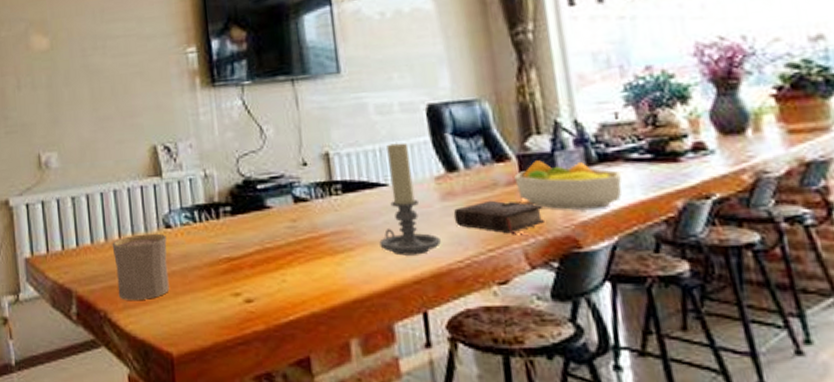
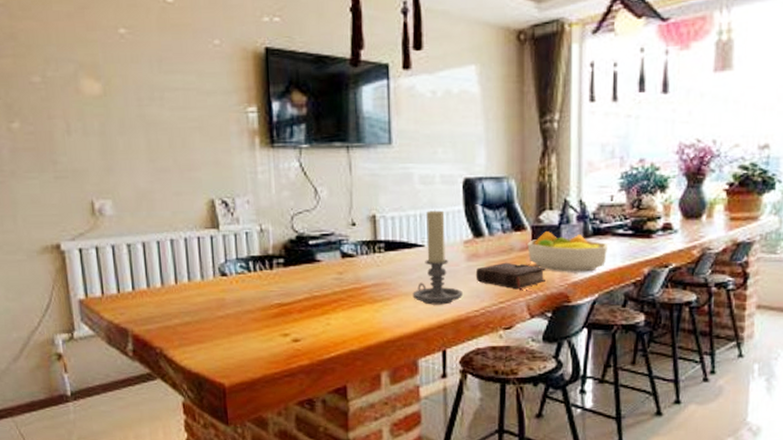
cup: present [112,233,170,300] -> none [168,280,224,339]

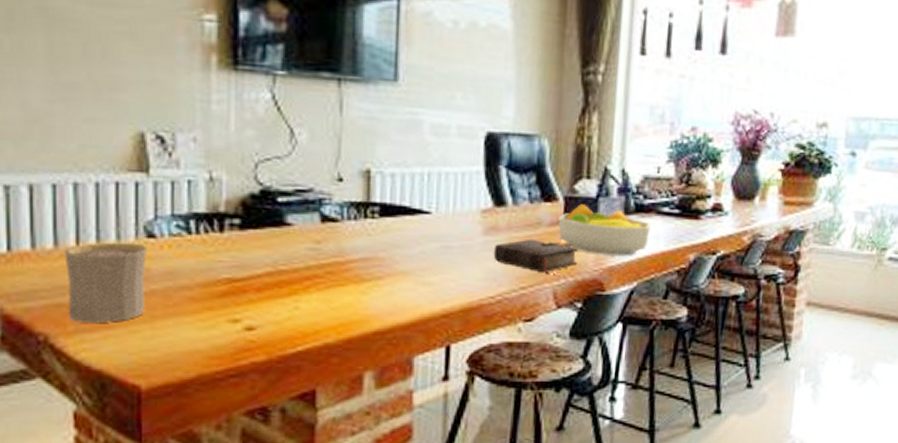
cup: none [168,280,224,339] -> present [64,242,147,323]
candle holder: present [413,209,463,305] -> none [412,168,476,288]

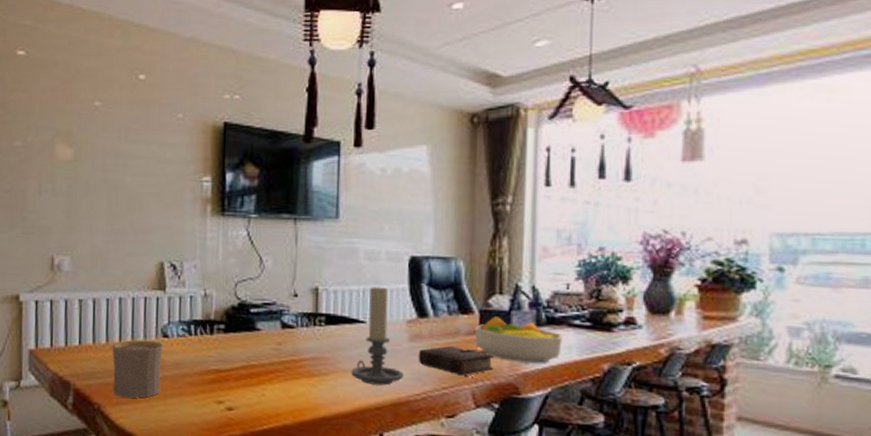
candle holder: none [412,168,476,288] -> present [351,286,404,386]

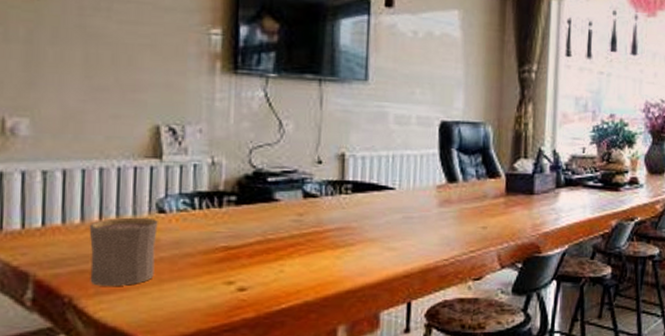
candle holder: present [351,286,404,386] -> none [379,151,433,253]
book: present [418,345,493,380] -> none [447,209,518,241]
fruit bowl: present [474,317,564,363] -> none [501,180,580,222]

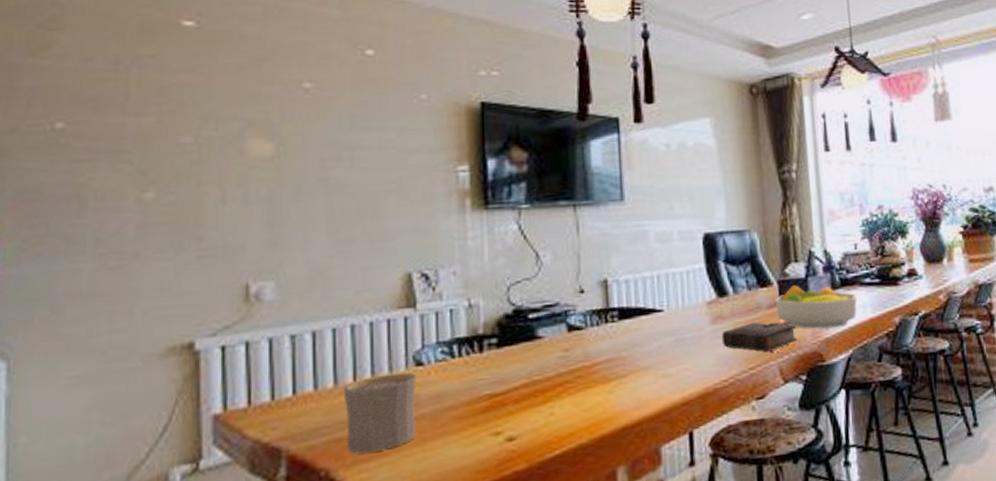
book: none [447,209,518,241] -> present [721,322,797,354]
fruit bowl: none [501,180,580,222] -> present [775,285,858,328]

